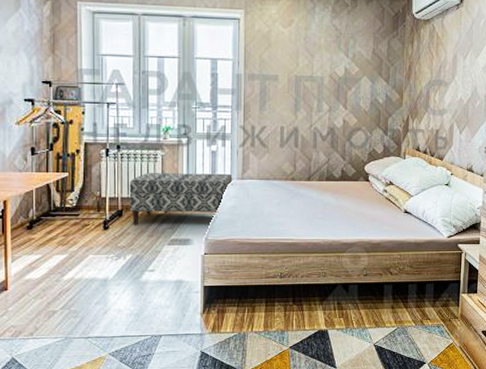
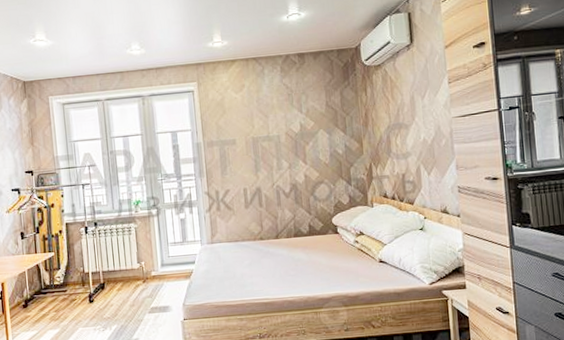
bench: present [129,173,233,225] -> none [108,239,204,296]

